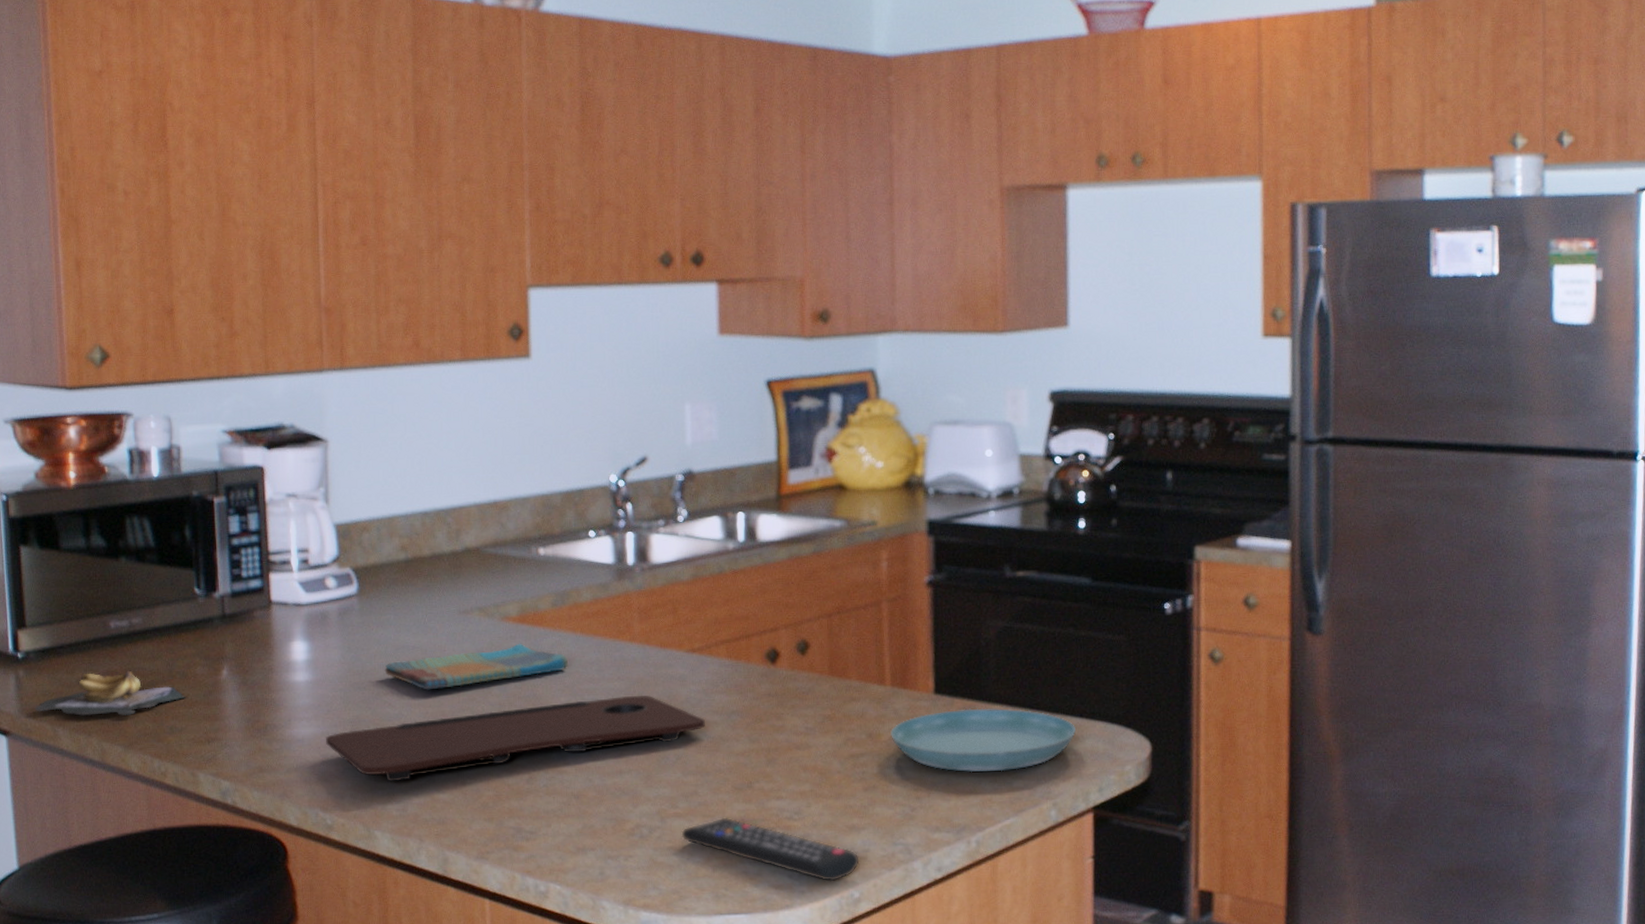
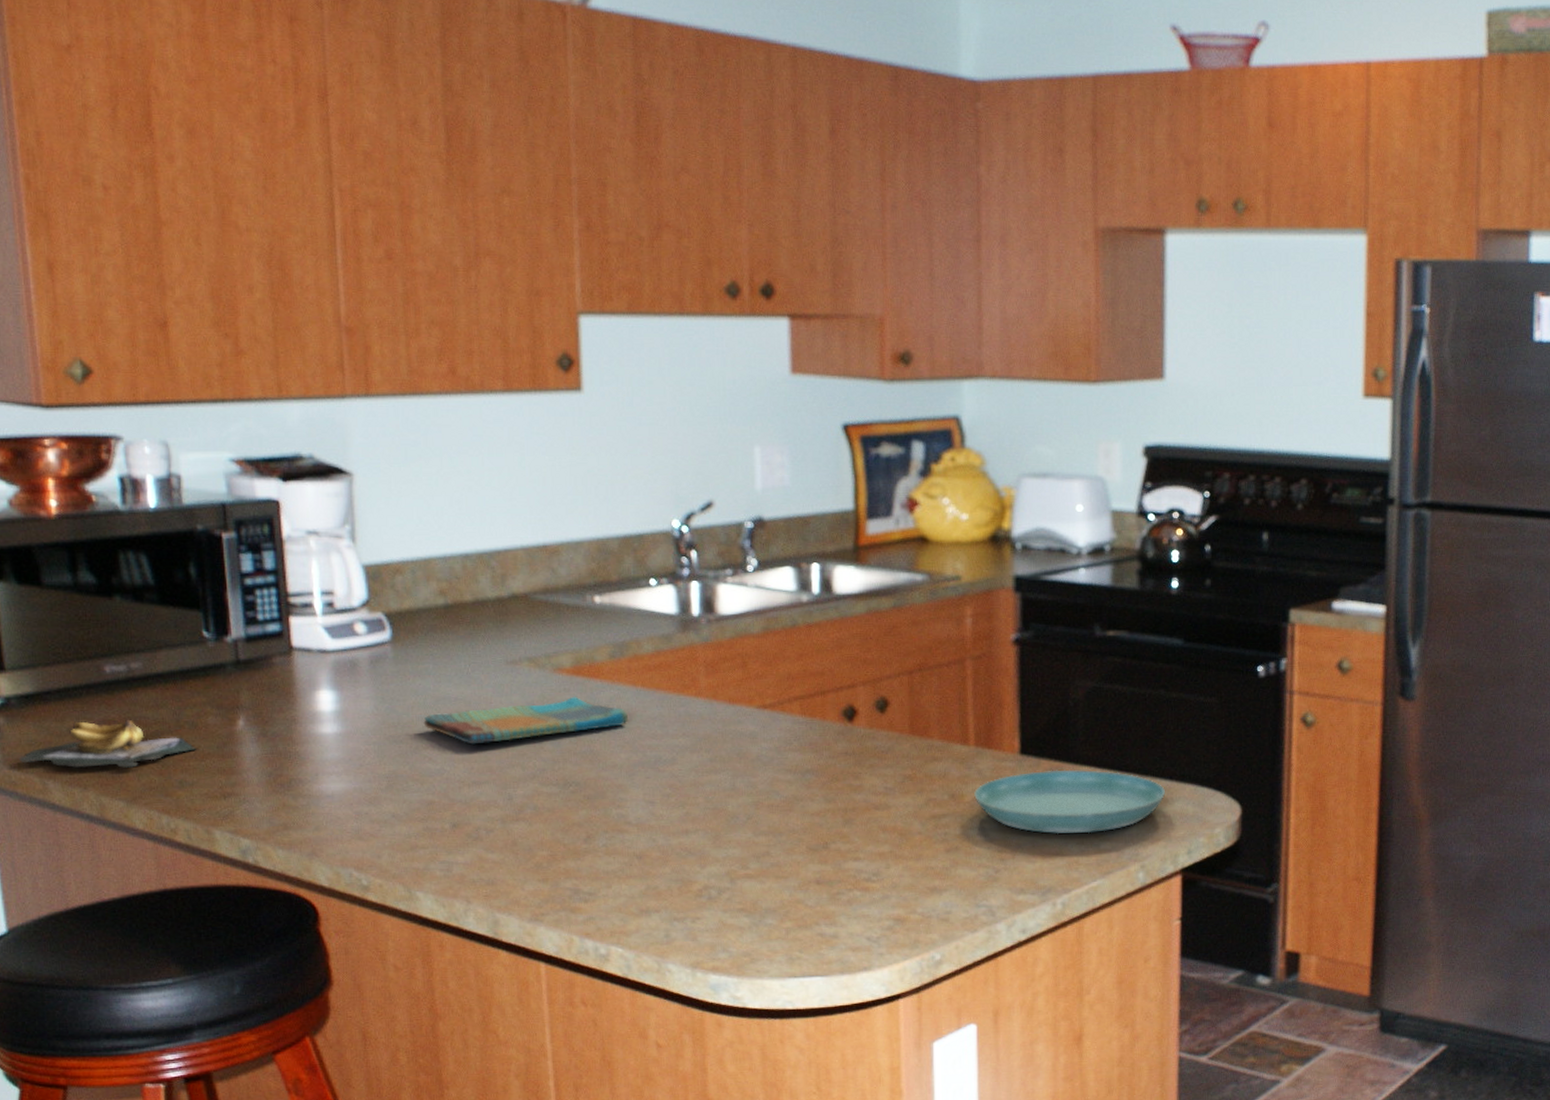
cutting board: present [326,695,705,782] -> none [359,752,778,841]
remote control: present [681,817,860,882] -> none [752,878,941,944]

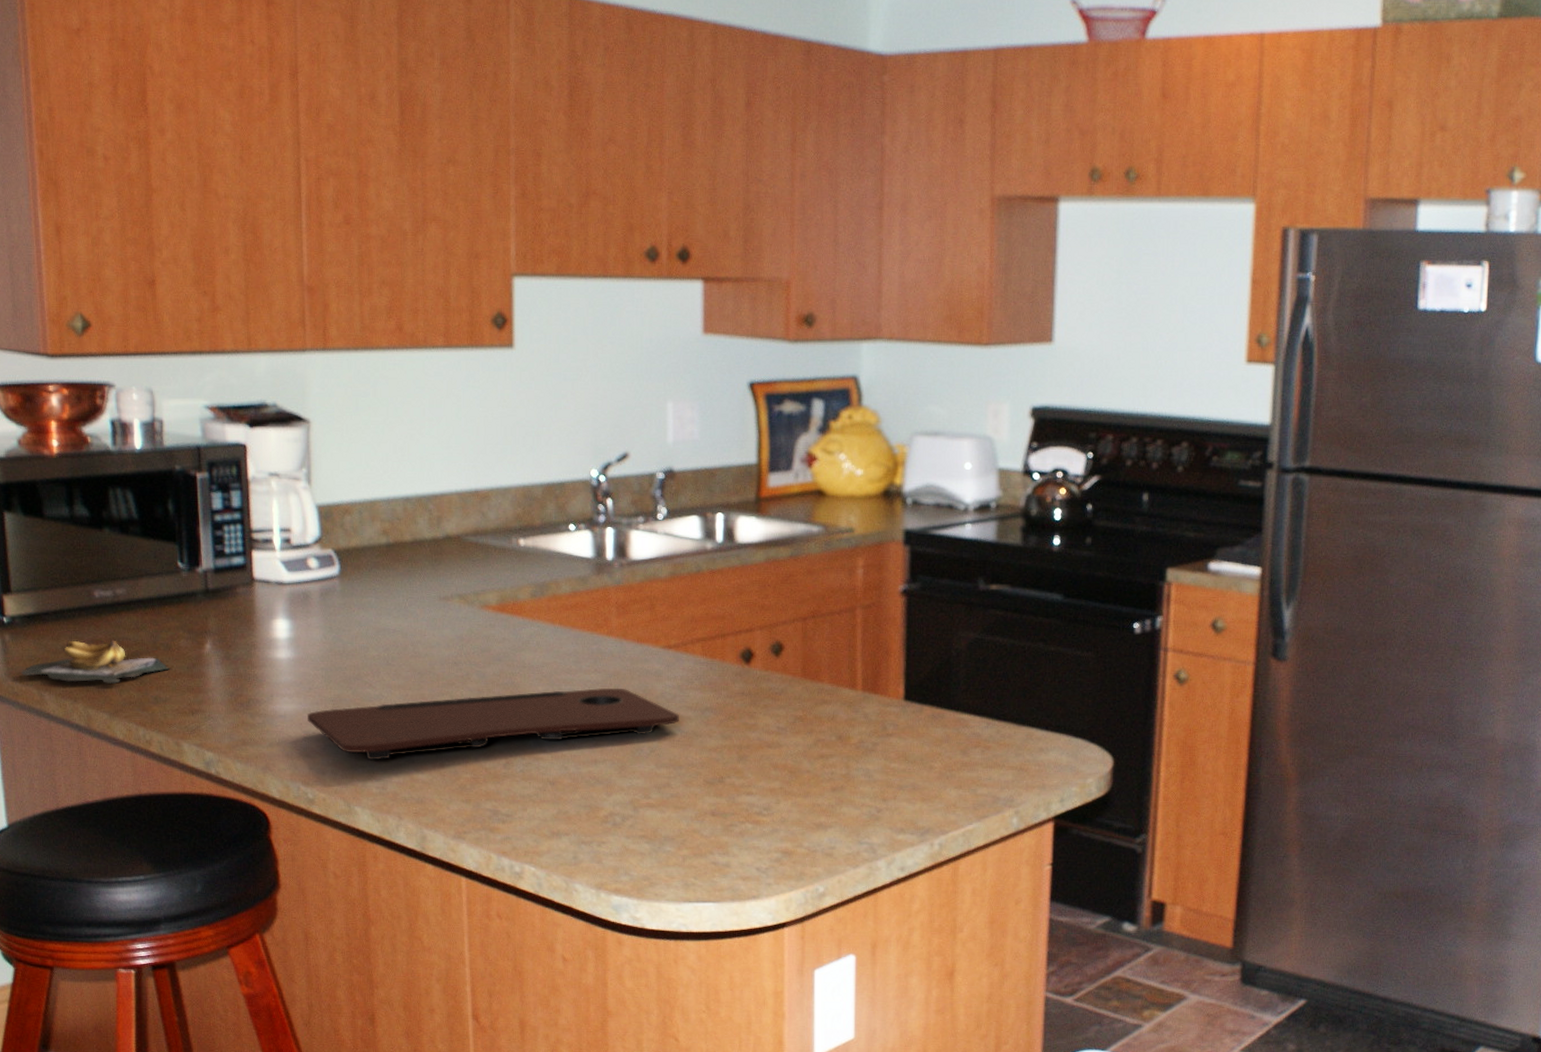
cutting board: none [359,752,778,841] -> present [308,687,679,761]
dish towel: present [423,696,629,745] -> none [365,631,547,673]
saucer: present [974,769,1165,835] -> none [860,716,1040,779]

